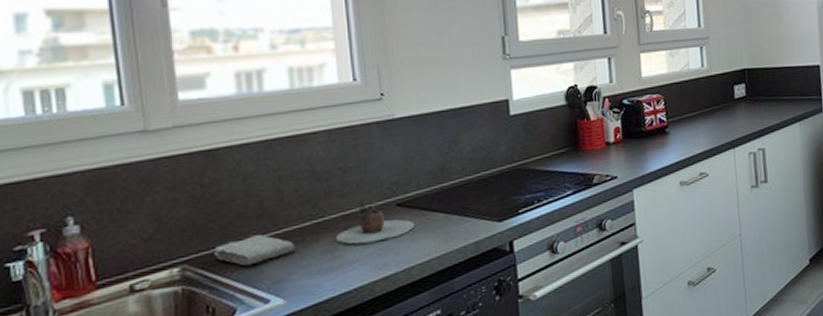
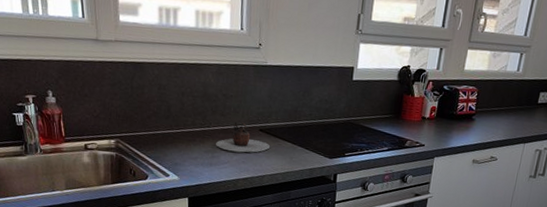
washcloth: present [215,235,294,266] -> none [137,129,188,149]

